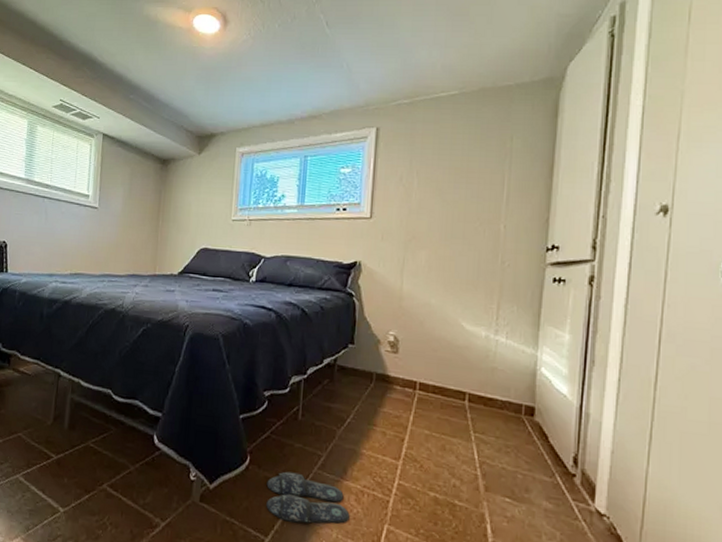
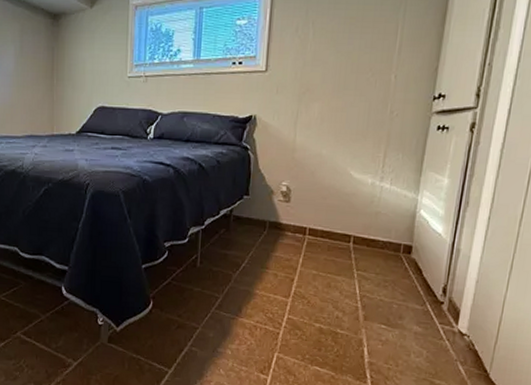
slippers: present [266,471,350,524] -> none [169,312,244,356]

